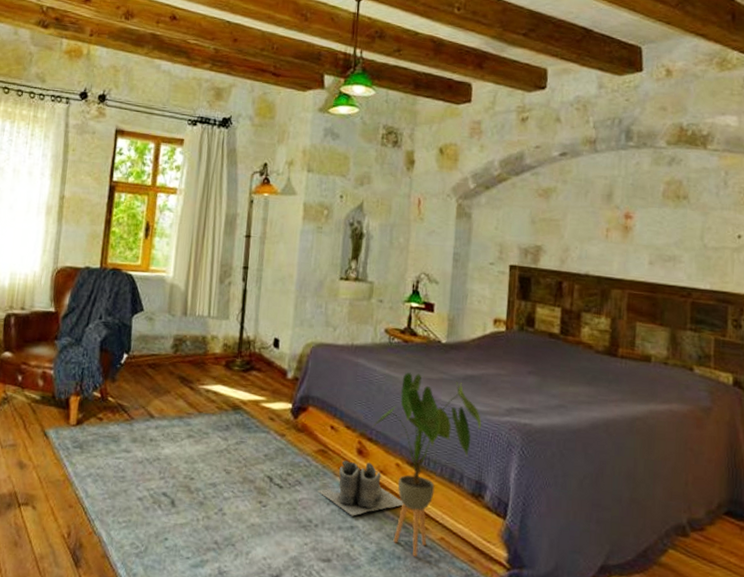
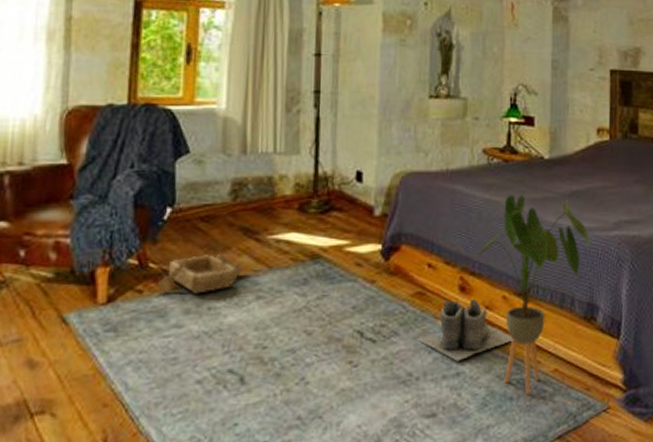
wooden boat: none [113,395,179,427] -> present [156,253,243,294]

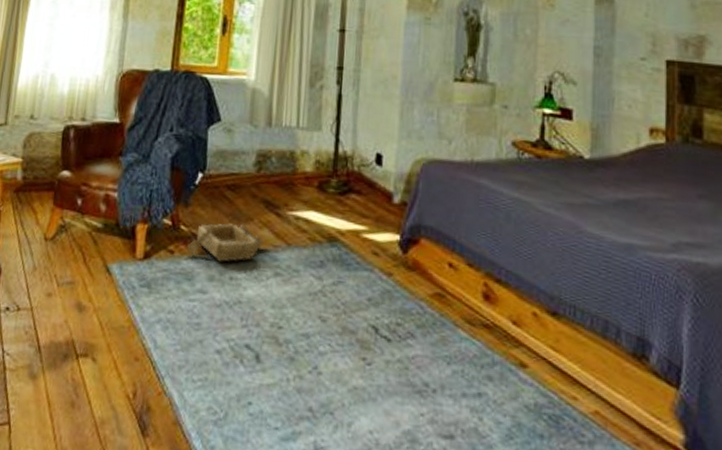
boots: present [417,300,513,362] -> none [435,307,544,380]
house plant: present [475,195,591,395] -> none [502,196,641,436]

